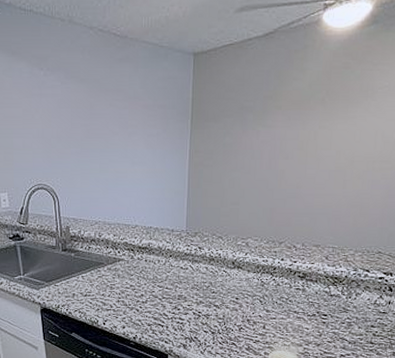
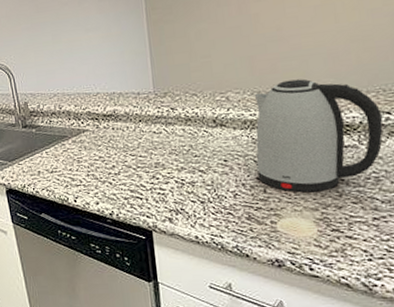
kettle: none [261,234,363,331] -> present [255,79,383,193]

